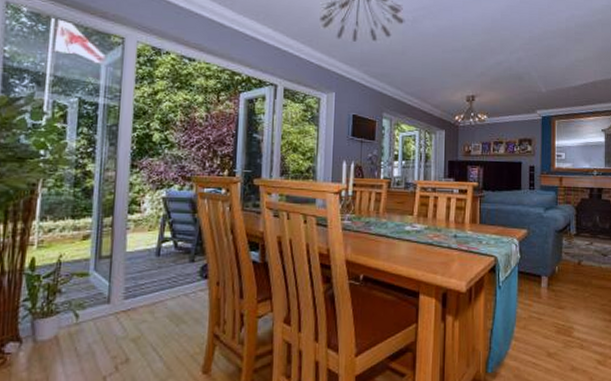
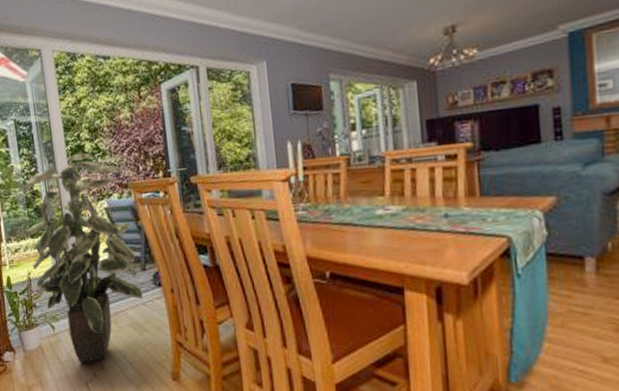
indoor plant: none [65,141,188,354] -> present [22,152,143,362]

